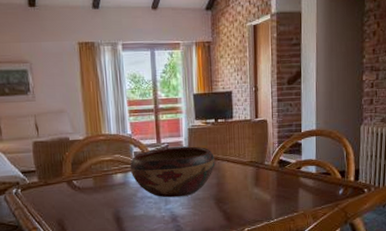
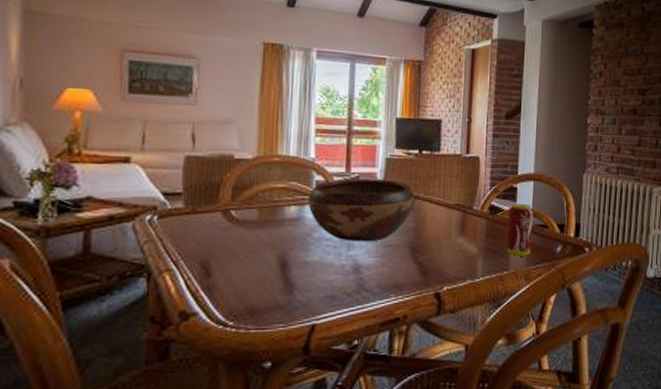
beverage can: none [295,156,317,200] -> present [507,203,534,256]

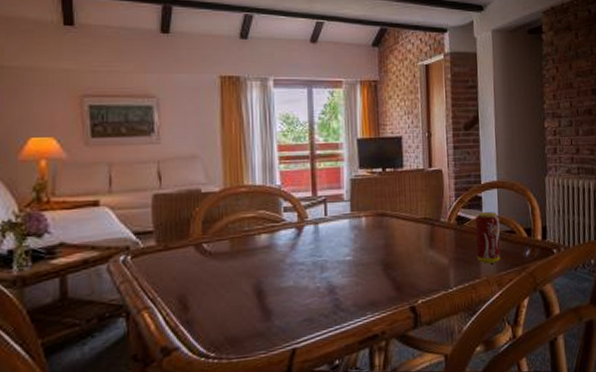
decorative bowl: present [307,178,415,242] -> none [277,200,383,264]

